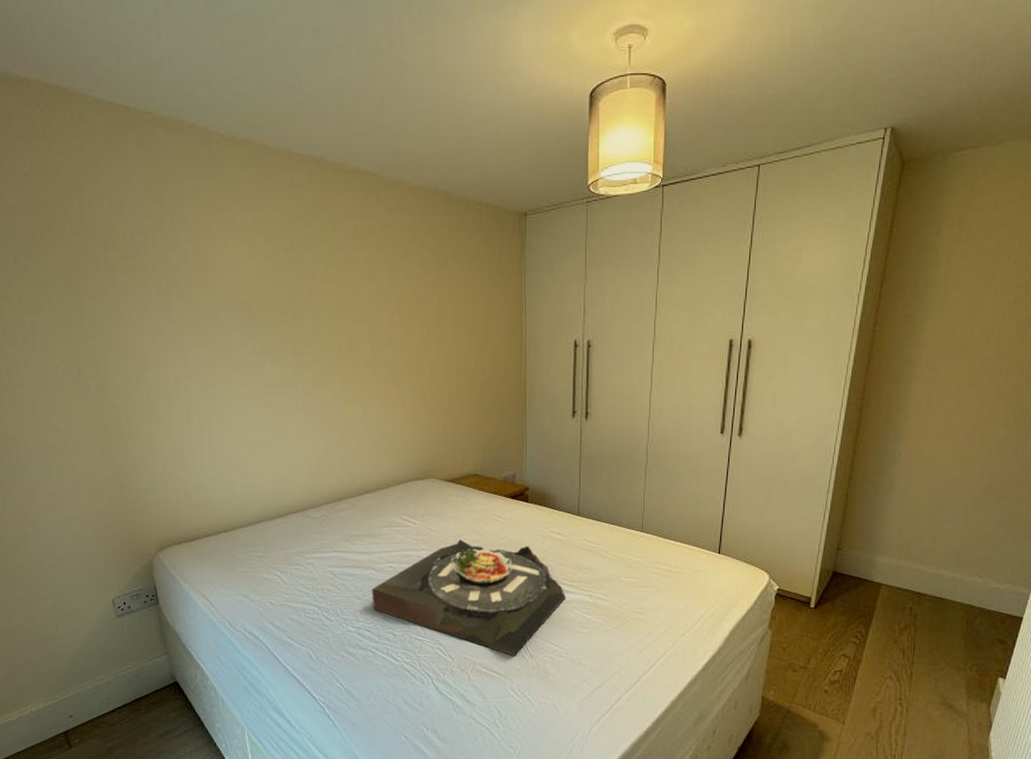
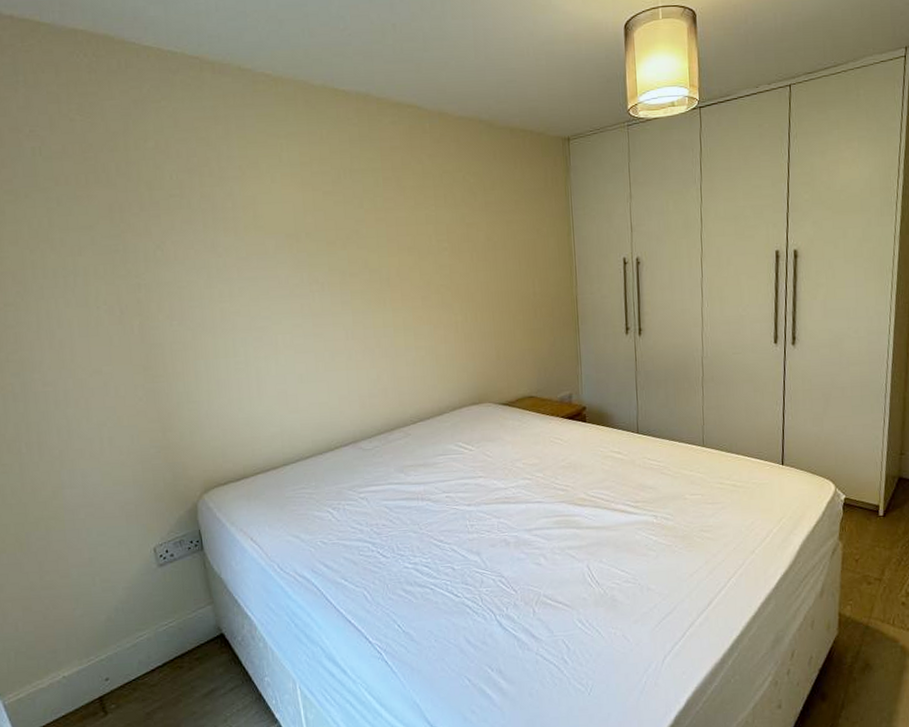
serving tray: present [372,539,566,656] -> none [429,464,631,585]

